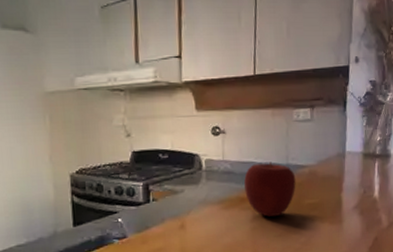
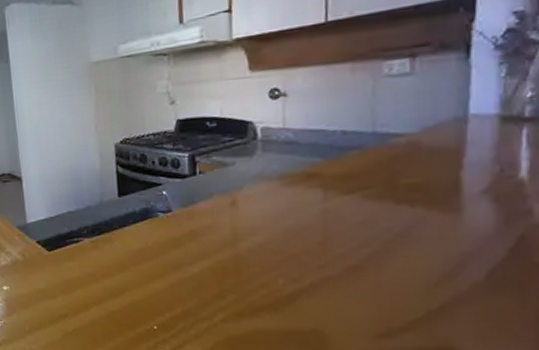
apple: present [244,162,296,217] -> none [312,129,387,198]

